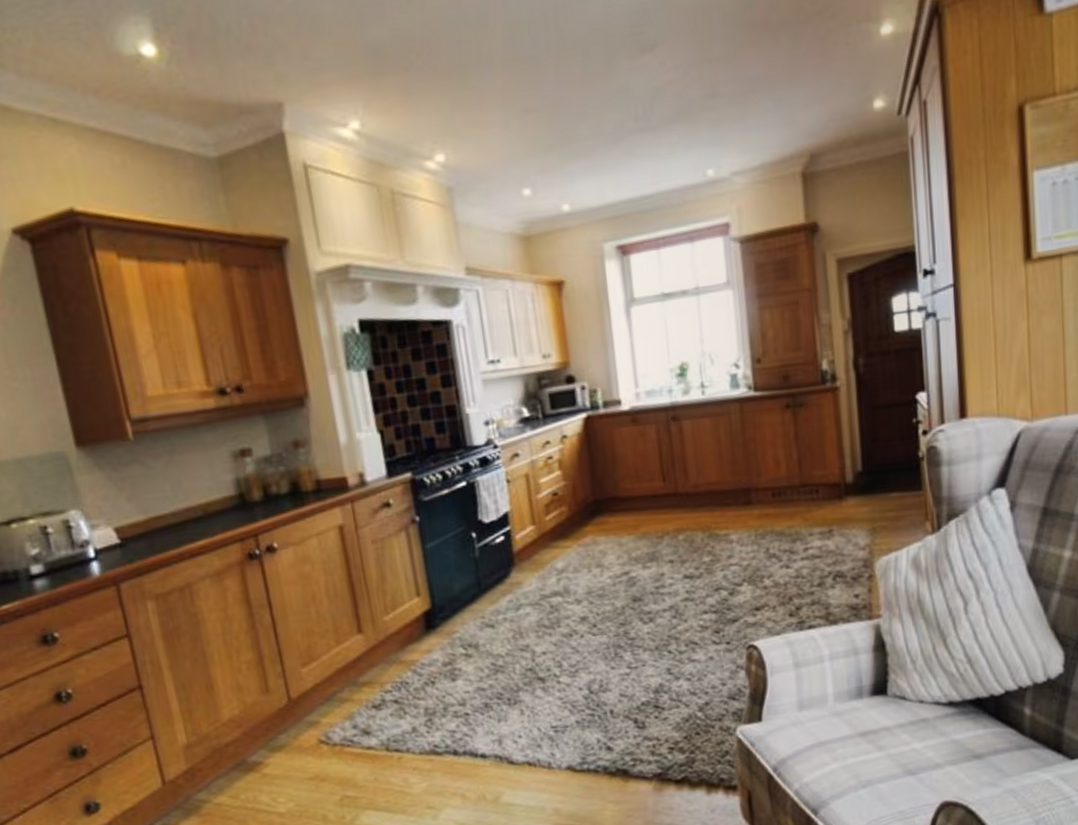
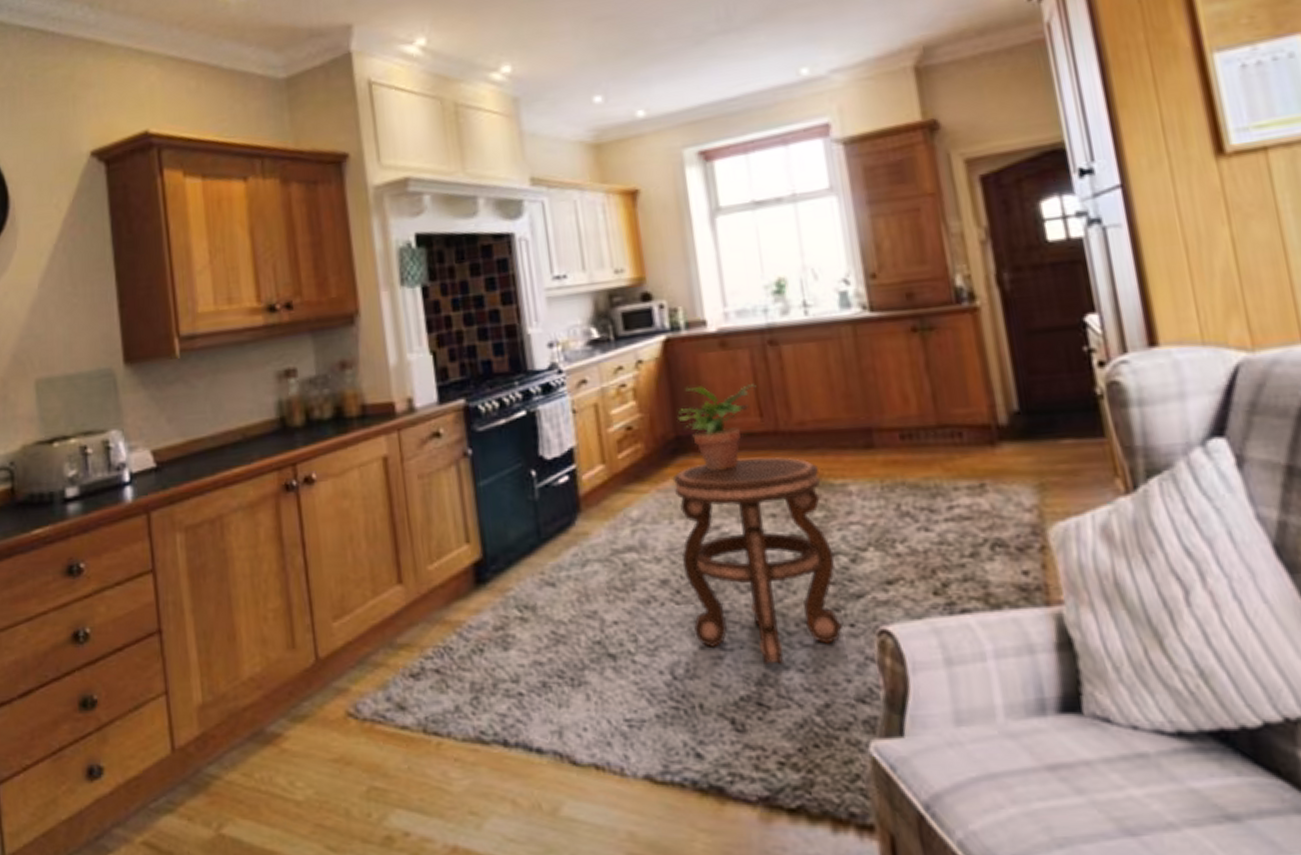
side table: none [591,514,721,677] -> present [672,457,842,665]
potted plant: none [596,454,661,527] -> present [678,384,756,471]

